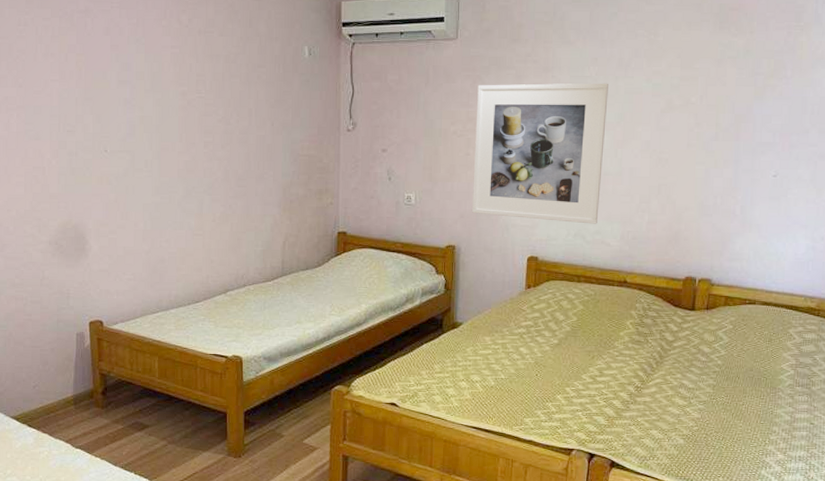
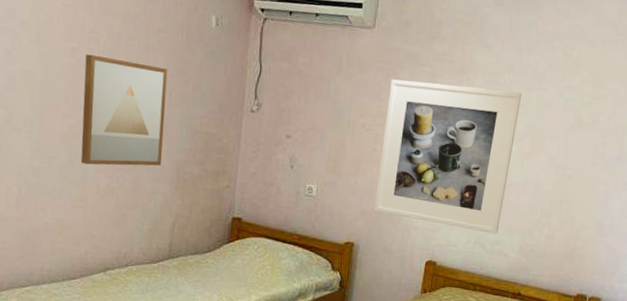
wall art: none [194,95,269,196] -> present [80,54,168,166]

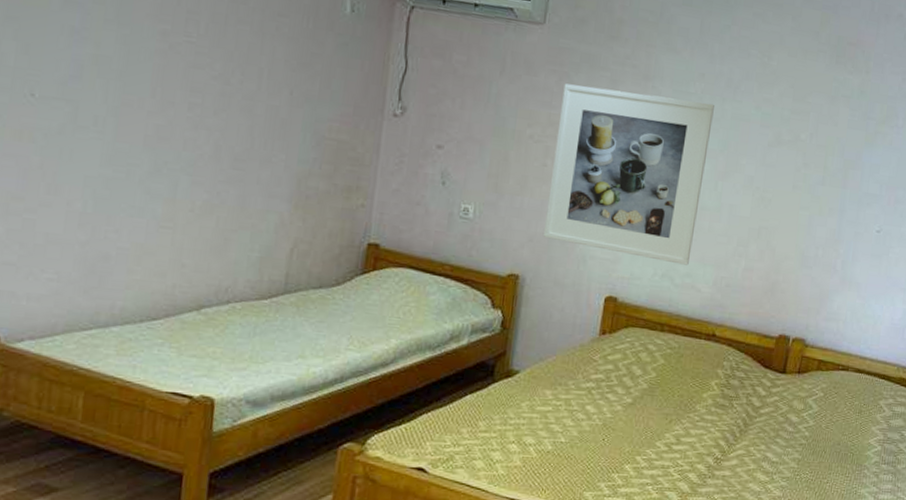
wall art: present [80,54,168,166] -> none [170,38,289,179]

